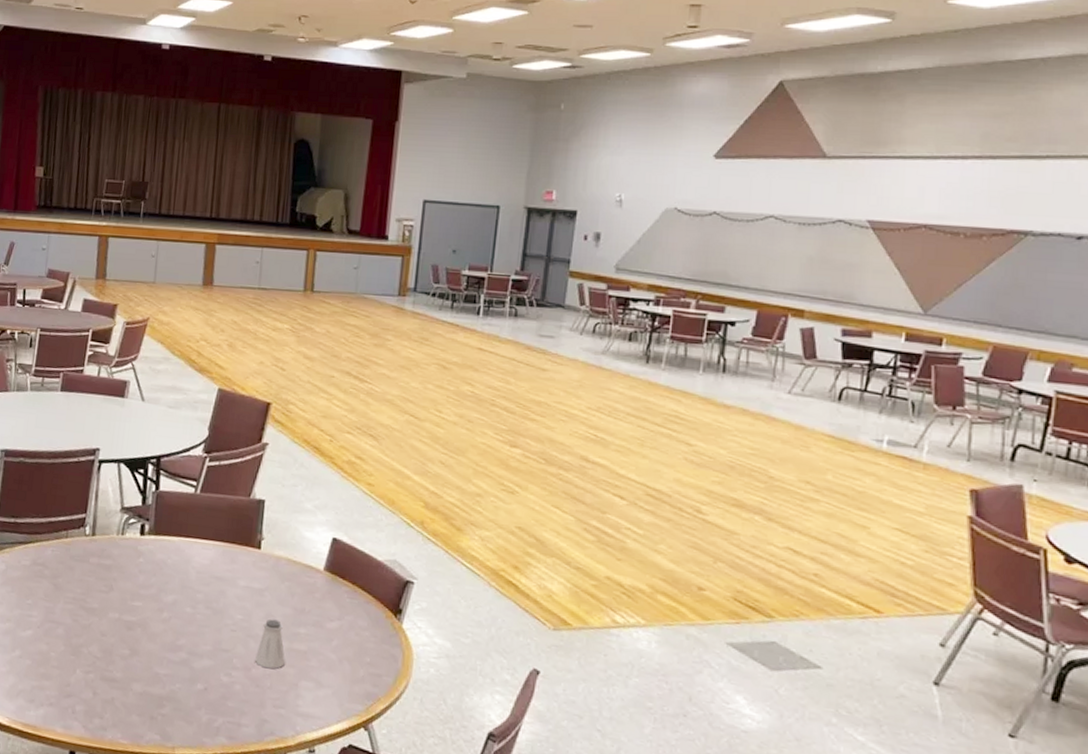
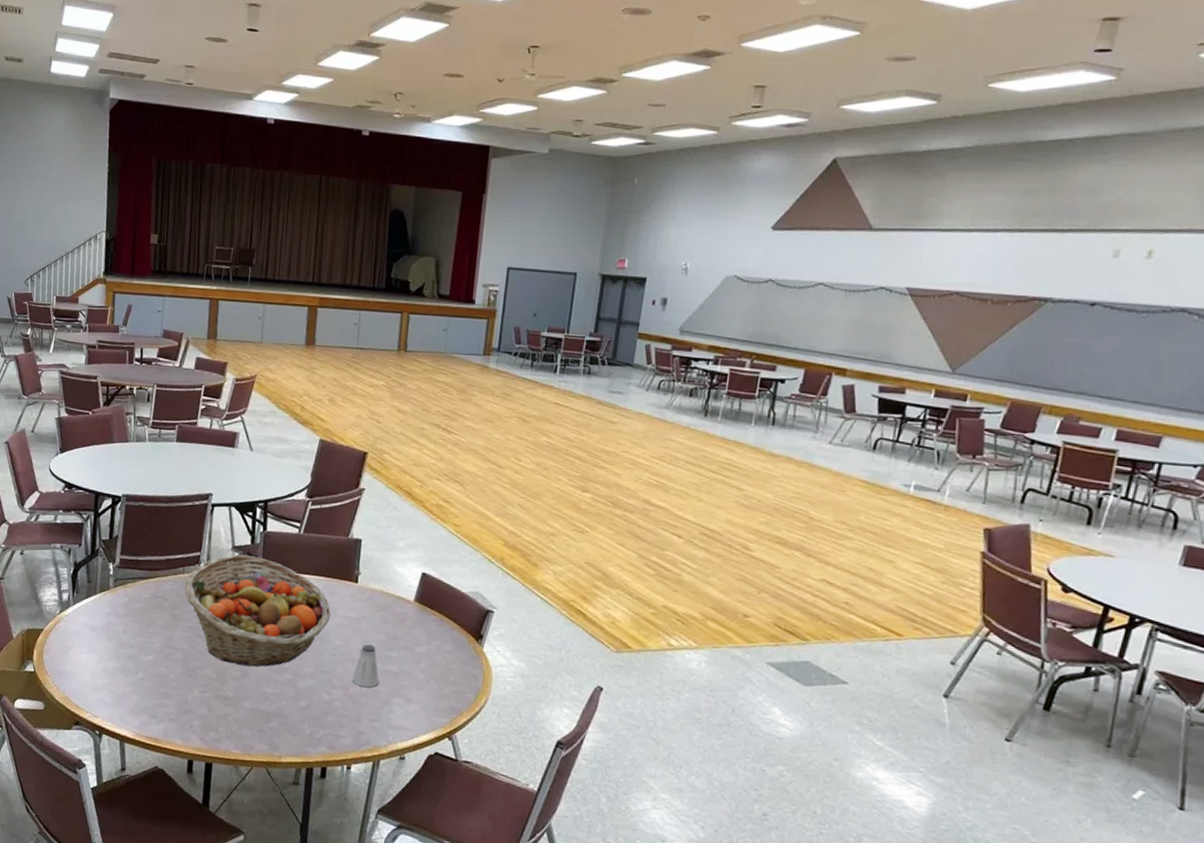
fruit basket: none [67,516,231,645] -> present [184,554,331,667]

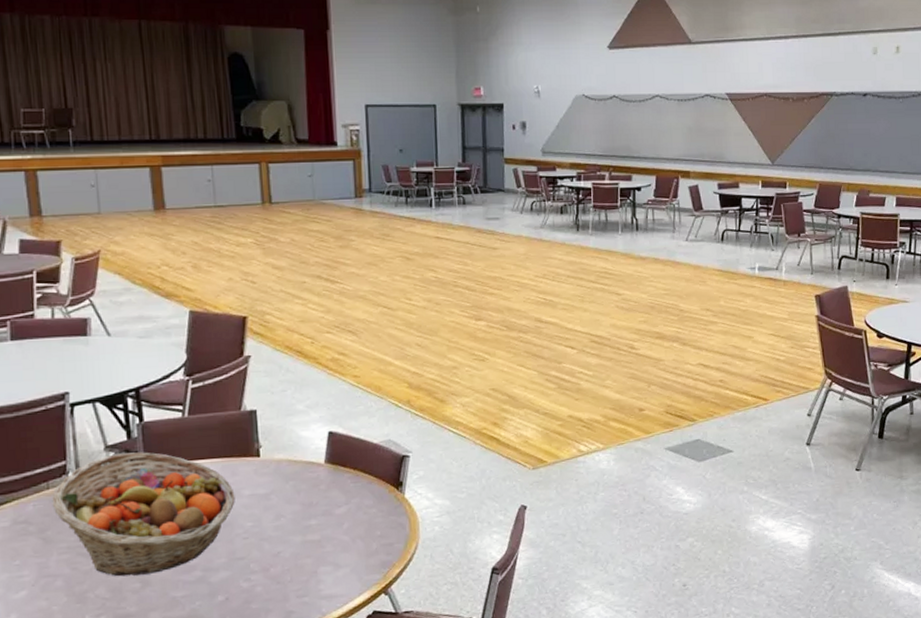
saltshaker: present [353,644,379,688] -> none [272,518,301,565]

